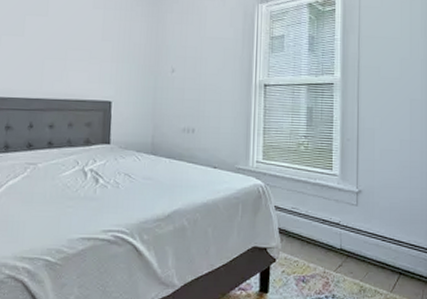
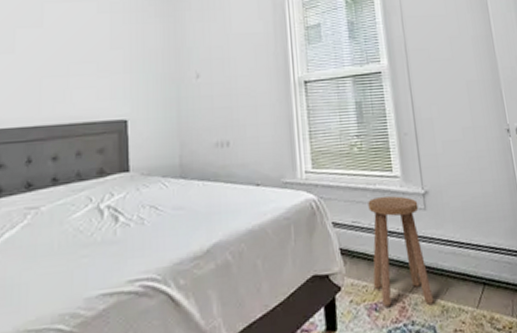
stool: none [303,191,354,283] -> present [368,196,434,307]

